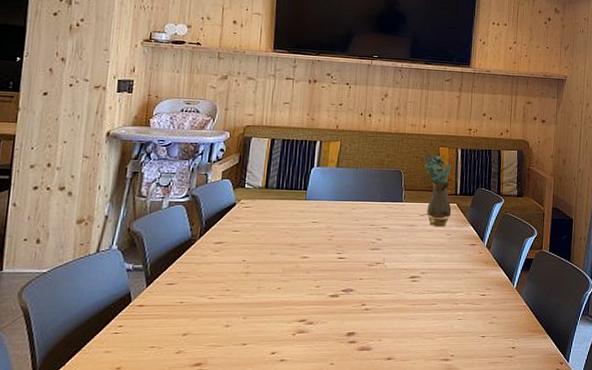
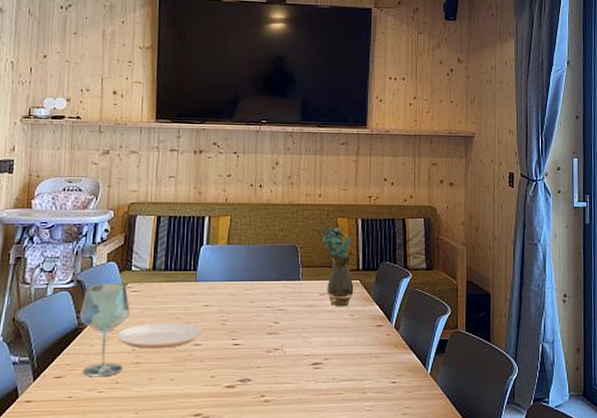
wine glass: none [193,198,242,285] -> present [79,283,130,377]
plate: none [229,236,310,260] -> present [117,322,203,349]

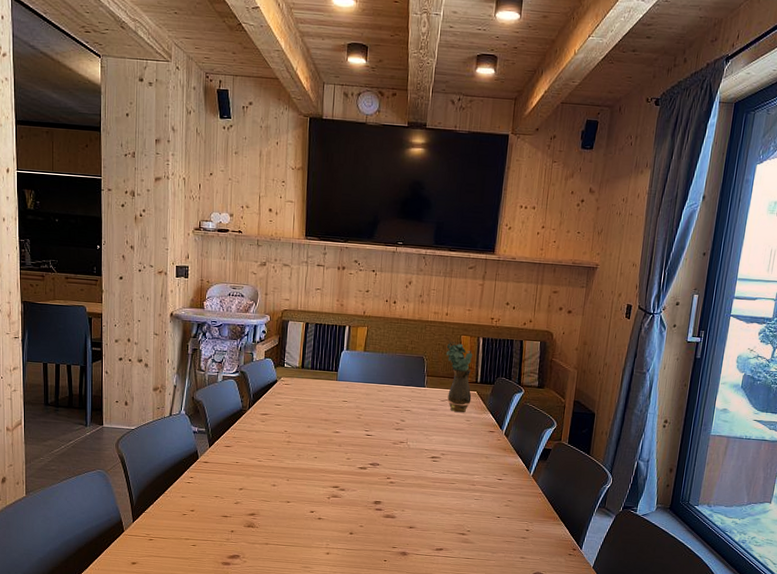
wine glass: present [79,283,130,377] -> none [243,375,283,450]
plate: present [117,322,203,349] -> none [273,411,342,433]

